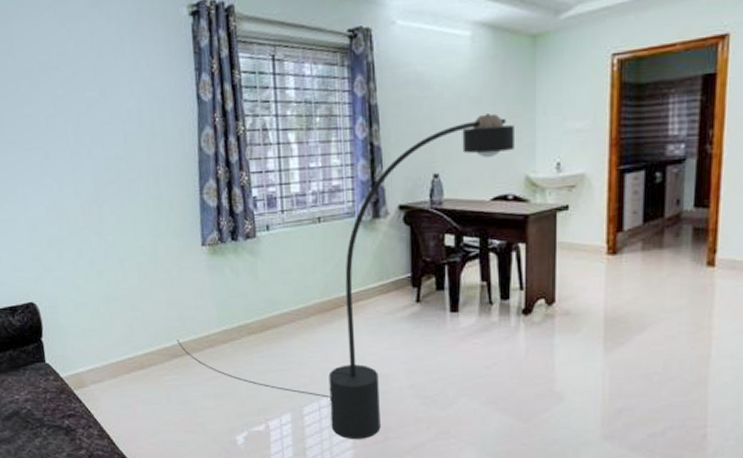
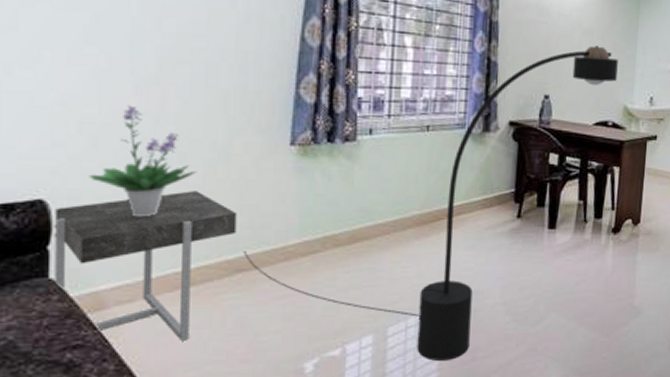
side table: none [42,290,170,414] -> present [53,191,237,341]
potted plant: none [60,222,134,314] -> present [89,105,197,217]

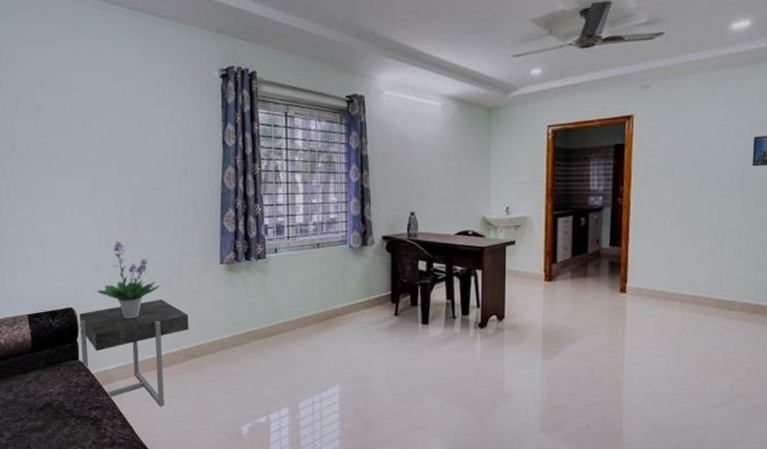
floor lamp: present [243,45,618,361] -> none [194,167,474,430]

